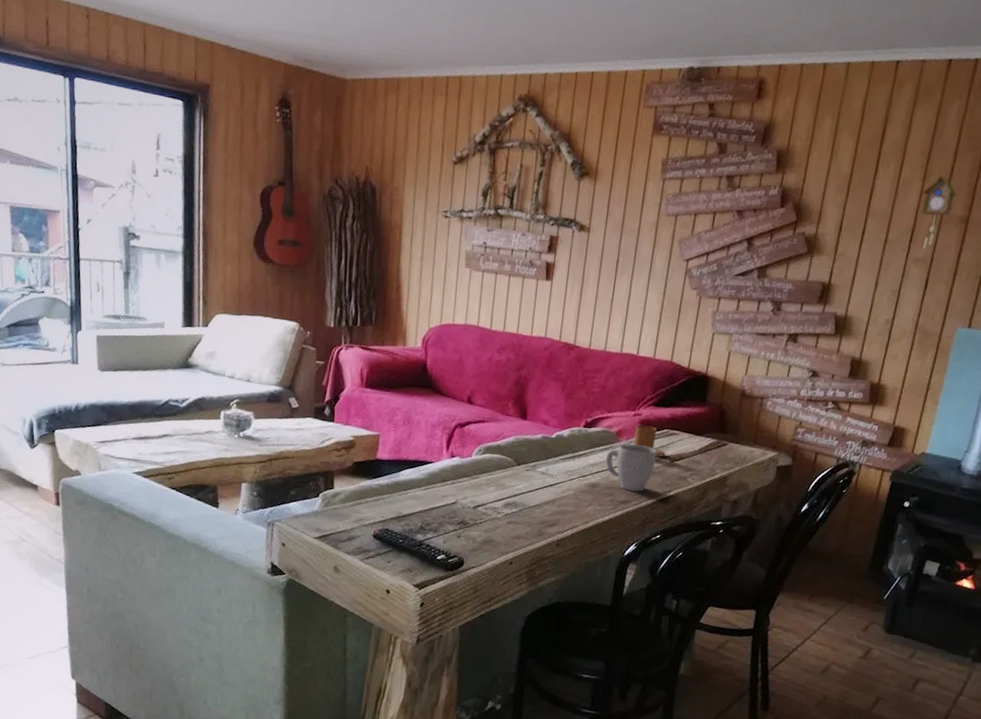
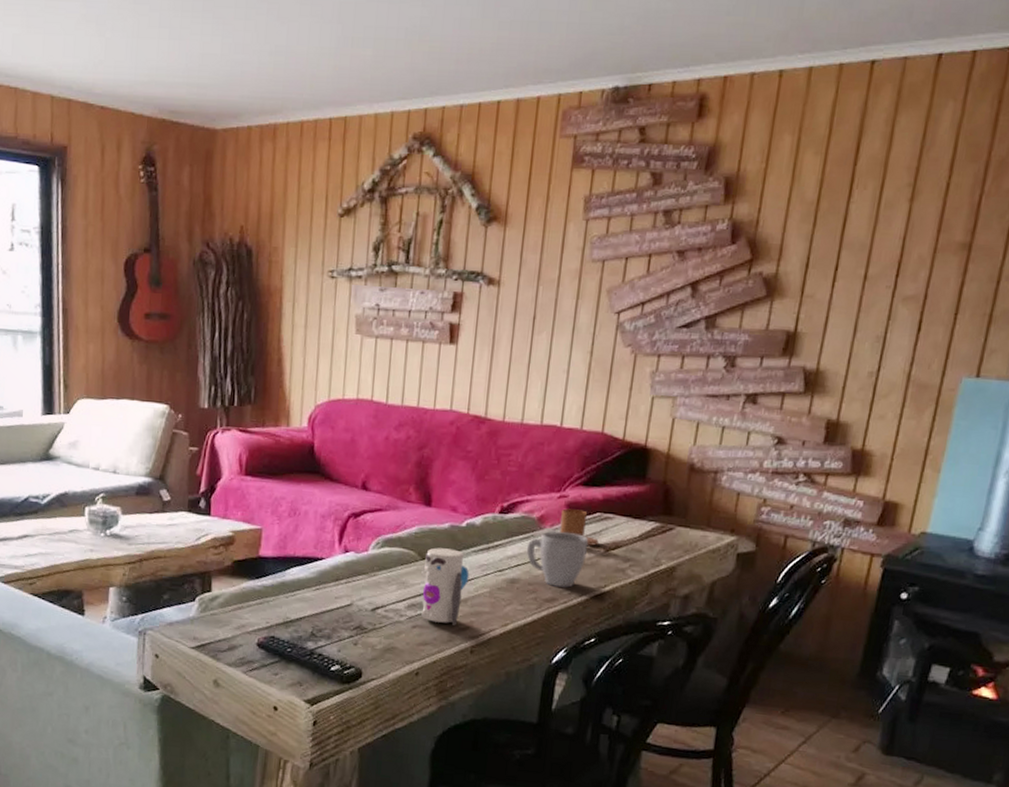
toy: none [516,455,558,522] -> present [421,547,470,625]
cuckoo clock: present [921,174,957,249] -> none [909,192,956,285]

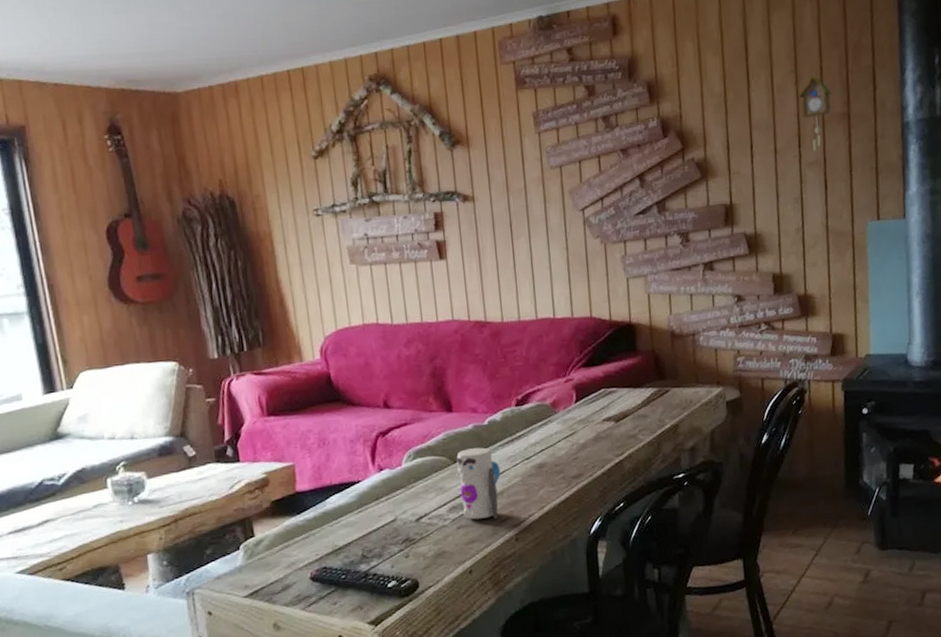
mug: present [526,531,589,589] -> none [546,411,600,463]
candle: present [560,508,599,546] -> none [571,389,608,420]
cuckoo clock: none [909,192,956,285] -> present [798,75,832,152]

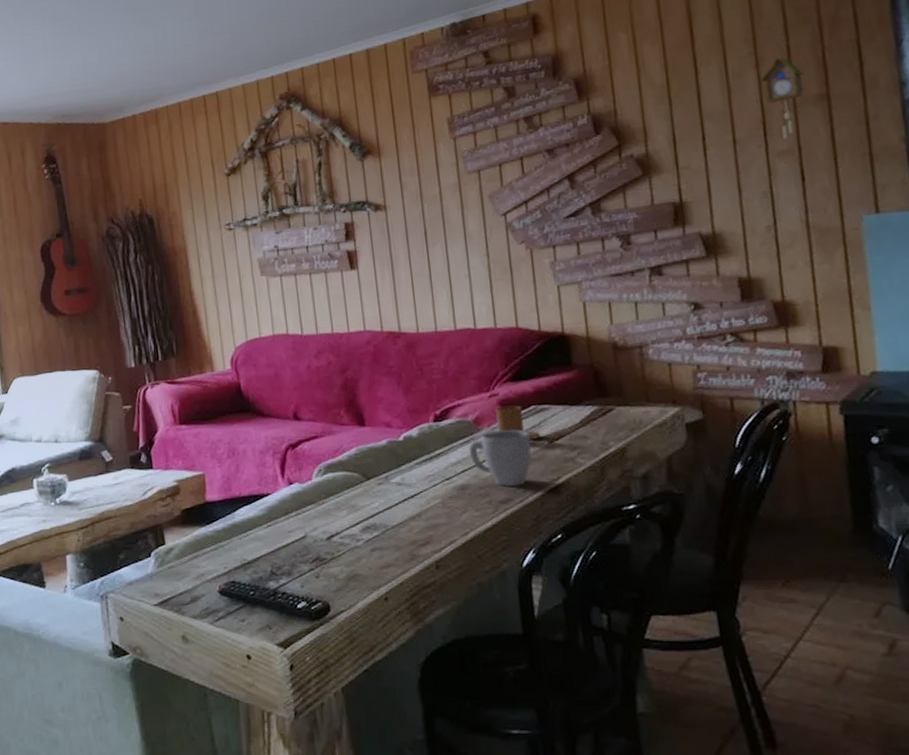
toy: present [456,447,501,520] -> none [370,464,418,542]
mug: none [546,411,600,463] -> present [468,430,531,487]
candle: none [571,389,608,420] -> present [496,405,541,440]

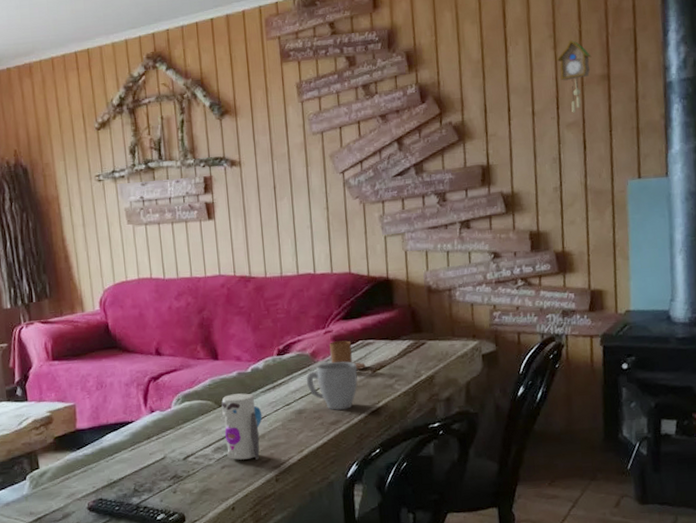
toy: none [370,464,418,542] -> present [221,393,263,460]

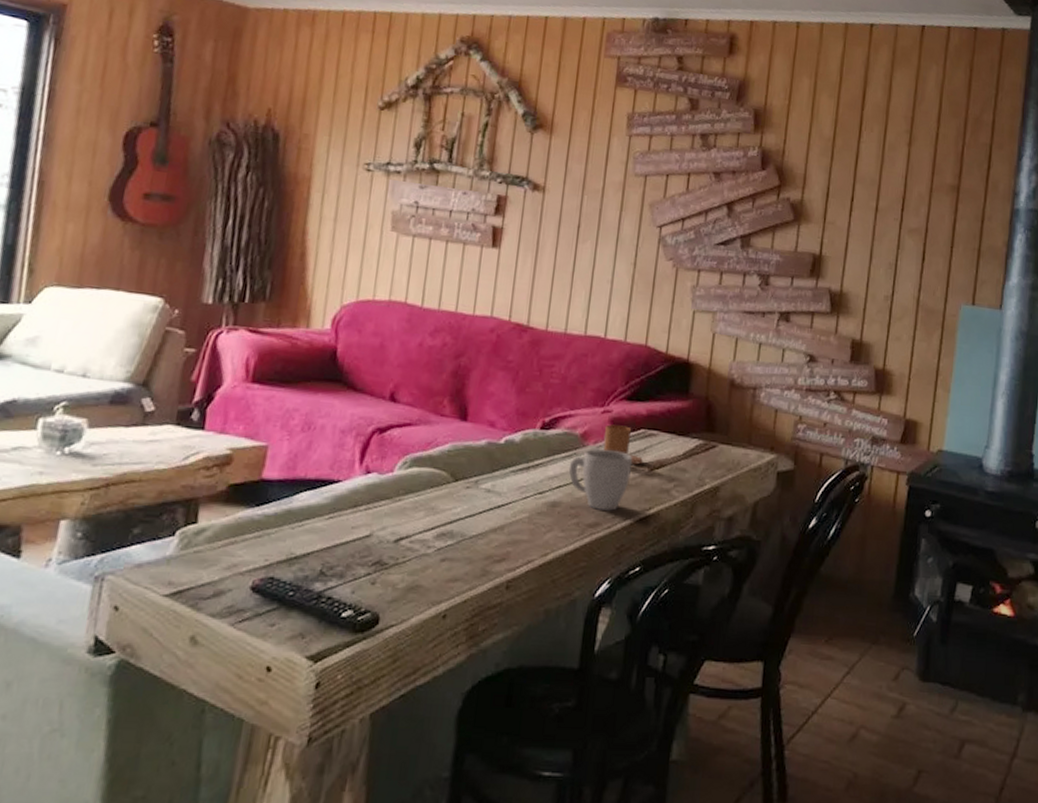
toy: present [221,393,263,460] -> none [452,467,507,557]
cuckoo clock: present [556,39,592,113] -> none [909,140,945,219]

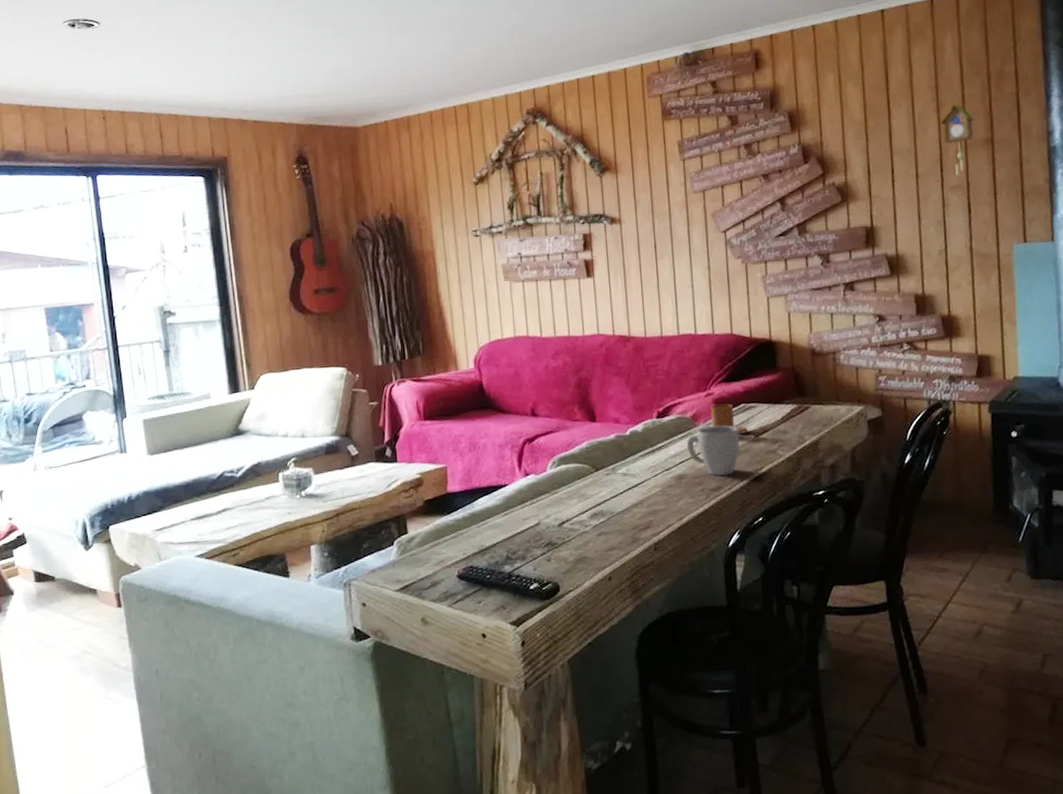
cuckoo clock: none [909,140,945,219] -> present [940,103,975,176]

